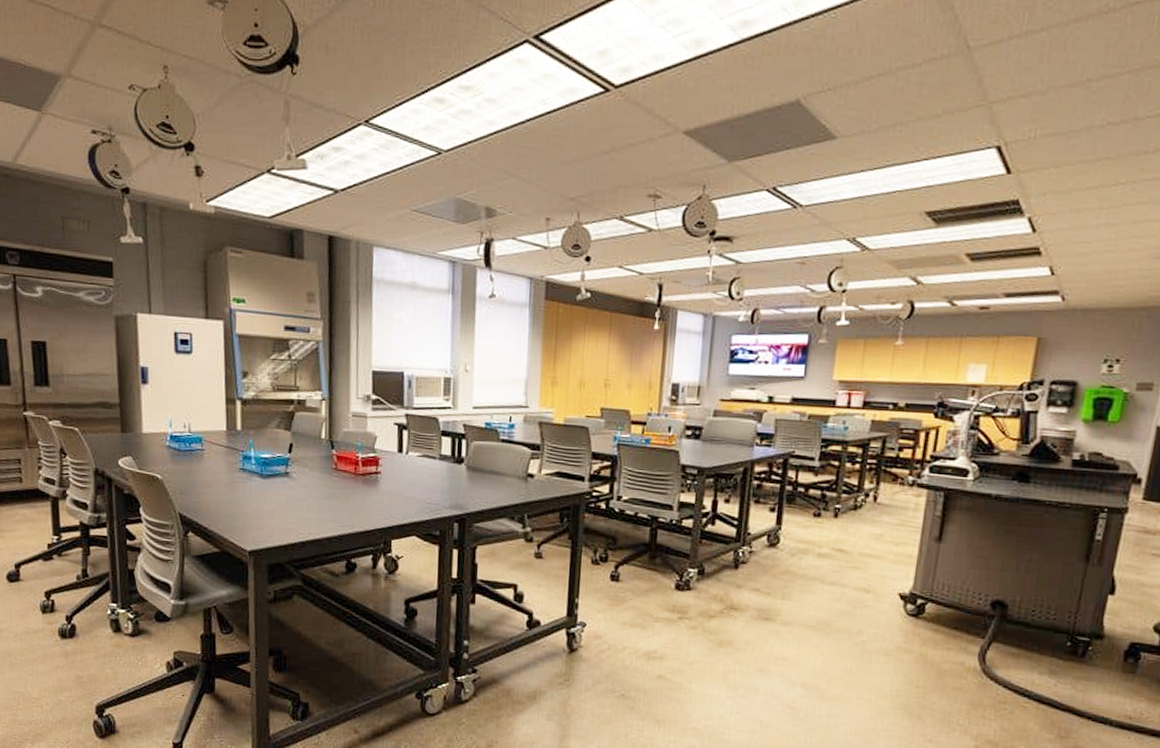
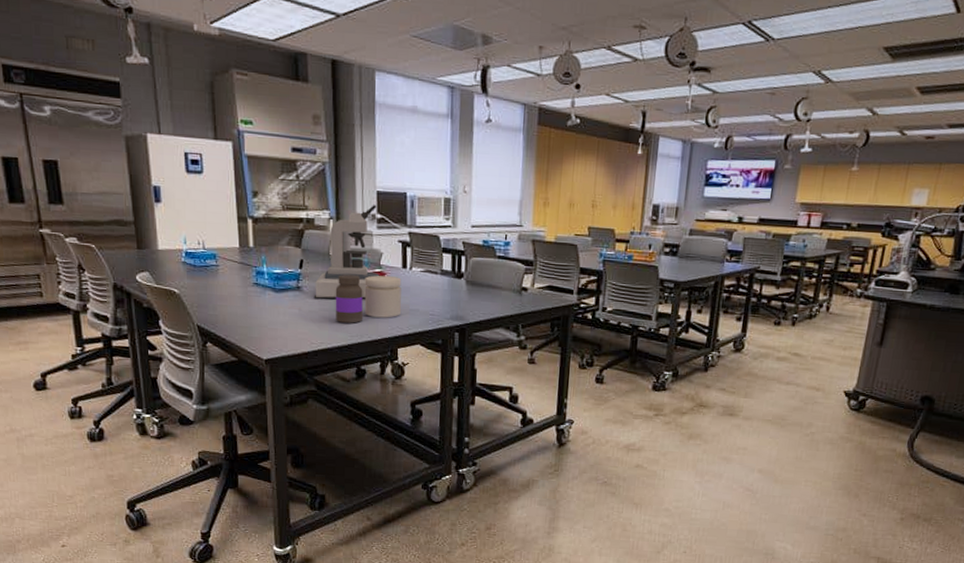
microscope: none [302,384,374,486] -> present [313,204,380,300]
jar: none [325,459,356,512] -> present [335,274,363,324]
jar: none [356,460,397,507] -> present [364,275,402,318]

